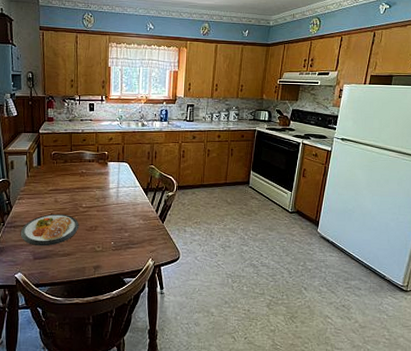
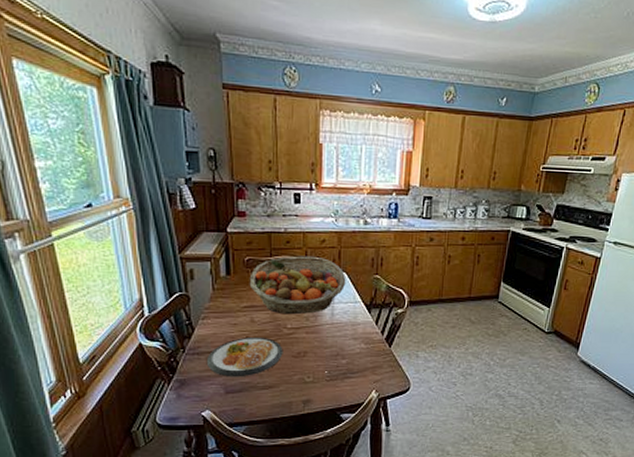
fruit basket: none [54,150,128,197] -> present [249,256,346,315]

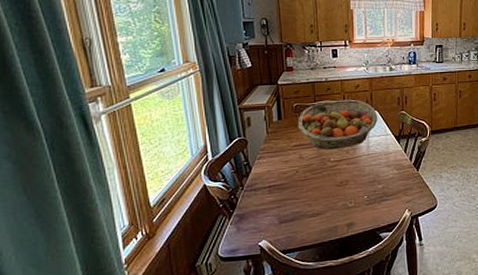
dish: present [206,336,283,377] -> none [262,170,328,209]

